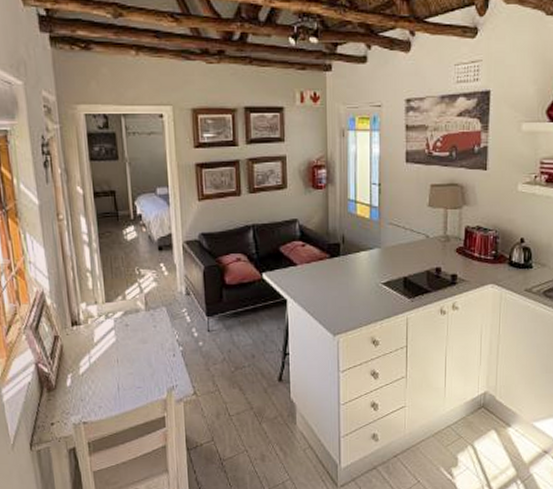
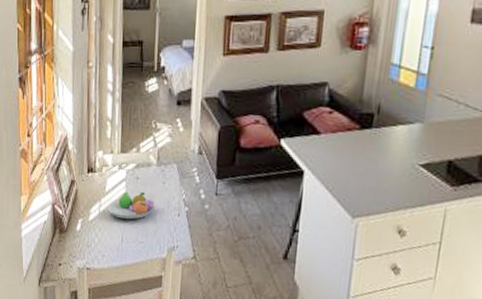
fruit bowl: none [97,338,148,367] -> present [106,191,155,219]

